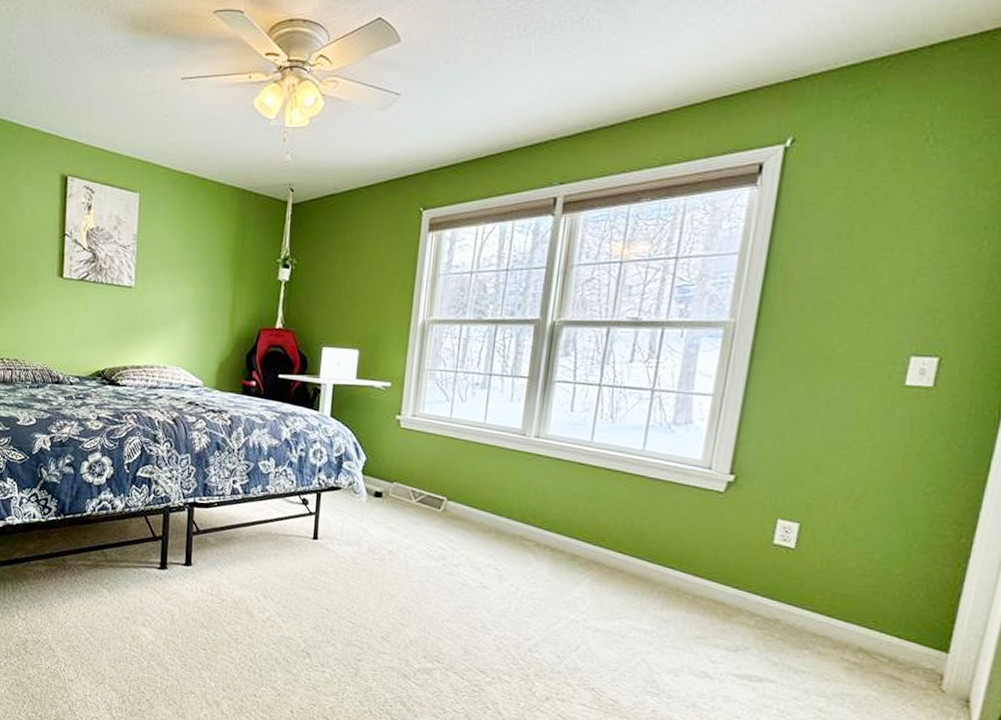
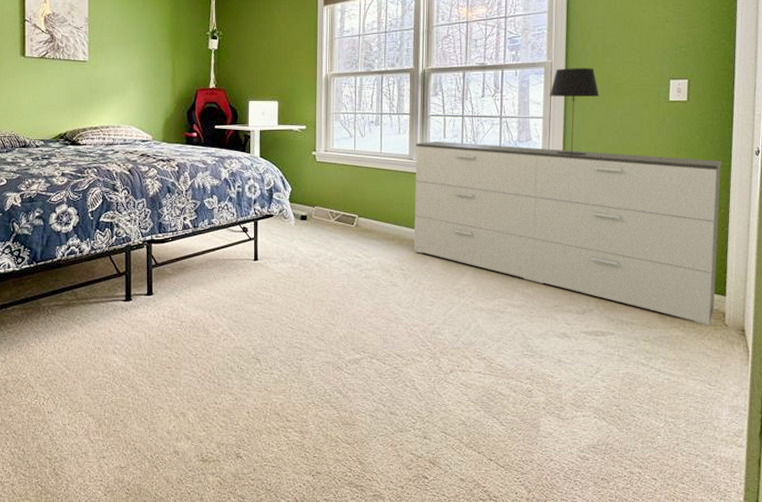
dresser: none [514,414,974,689] -> present [413,142,722,326]
table lamp: none [727,331,800,449] -> present [550,68,599,155]

